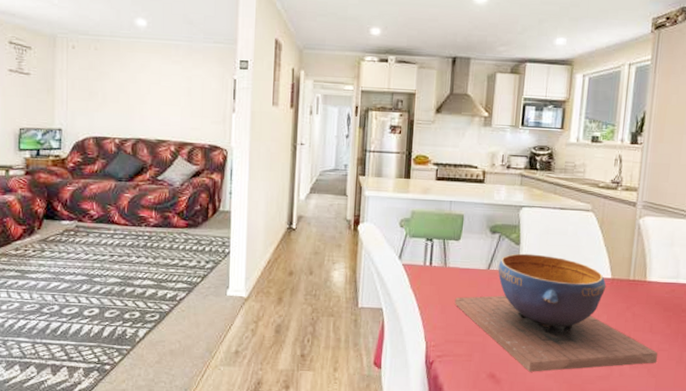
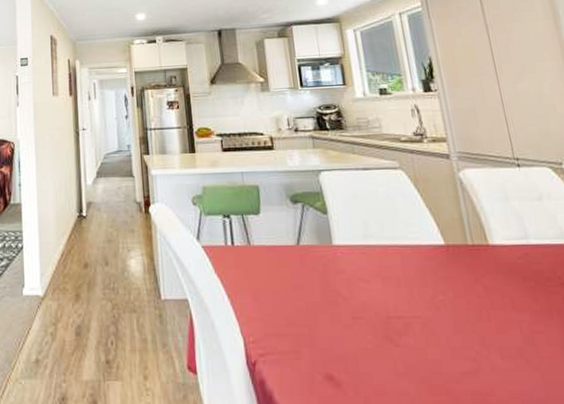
decorative bowl: present [455,253,657,372] -> none [267,223,535,370]

